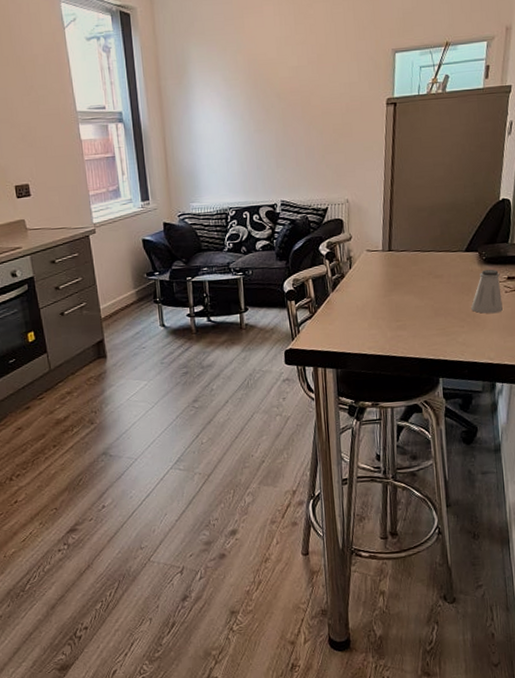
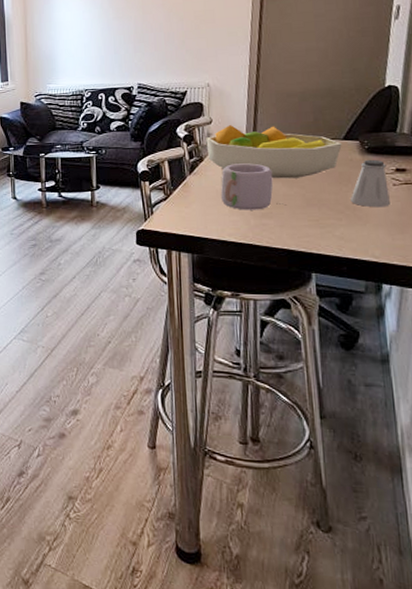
fruit bowl: none [346,240,464,291] -> present [206,125,342,179]
mug: none [360,277,418,324] -> present [220,163,286,210]

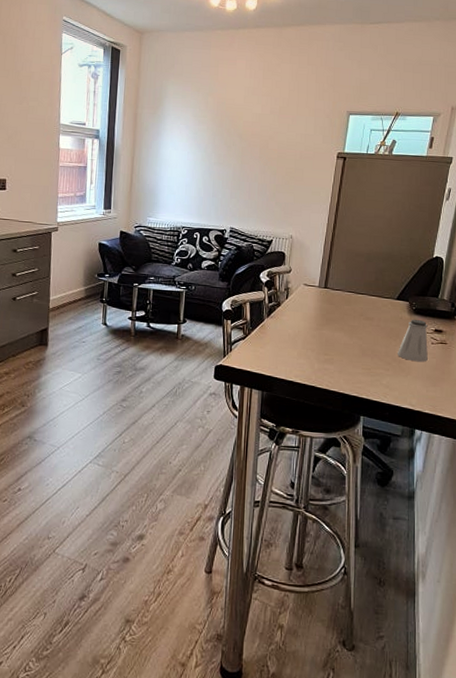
fruit bowl: present [206,125,342,179] -> none [284,276,395,330]
mug: present [220,163,286,210] -> none [291,311,346,356]

